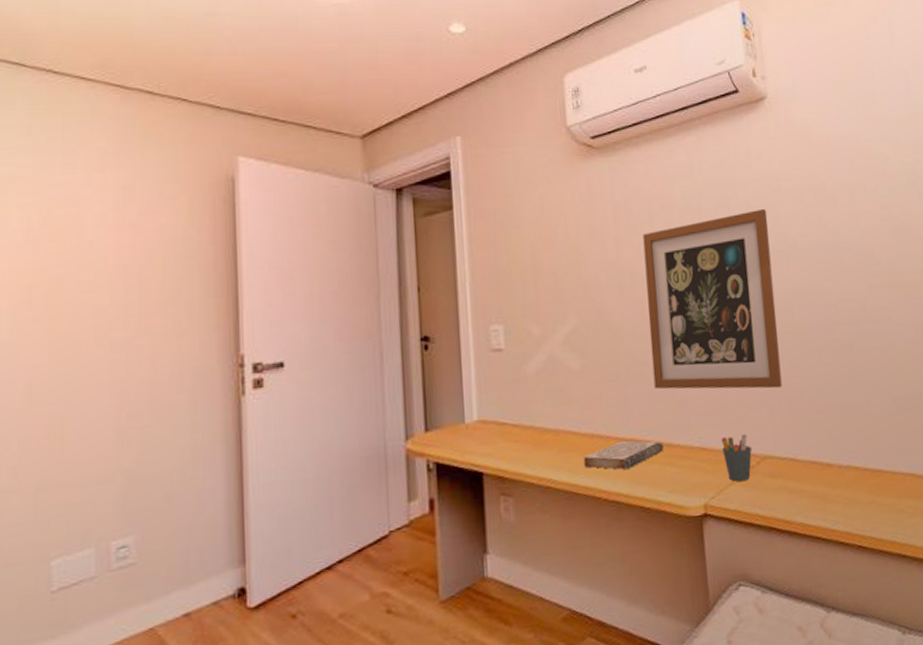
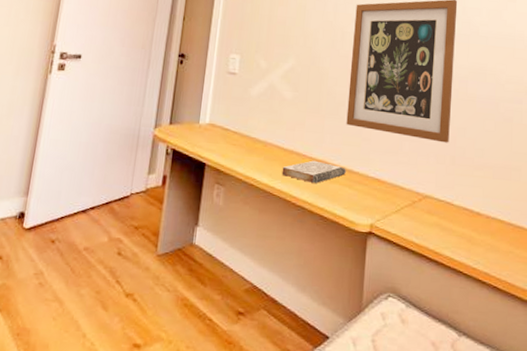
pen holder: present [721,434,752,481] -> none [392,174,416,212]

